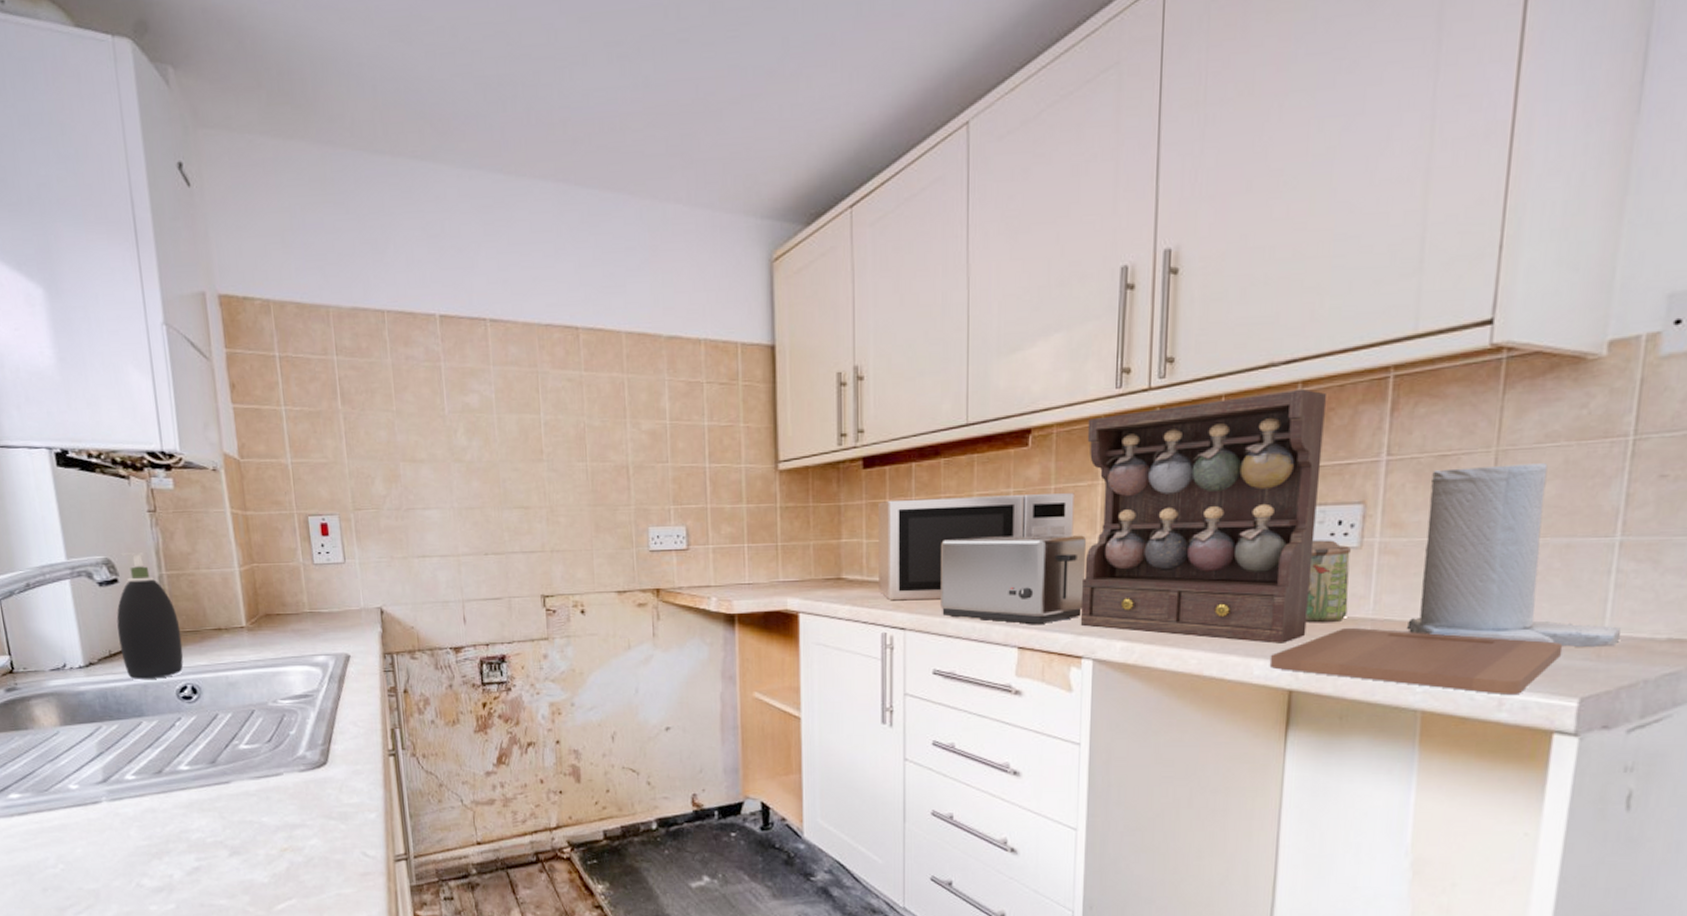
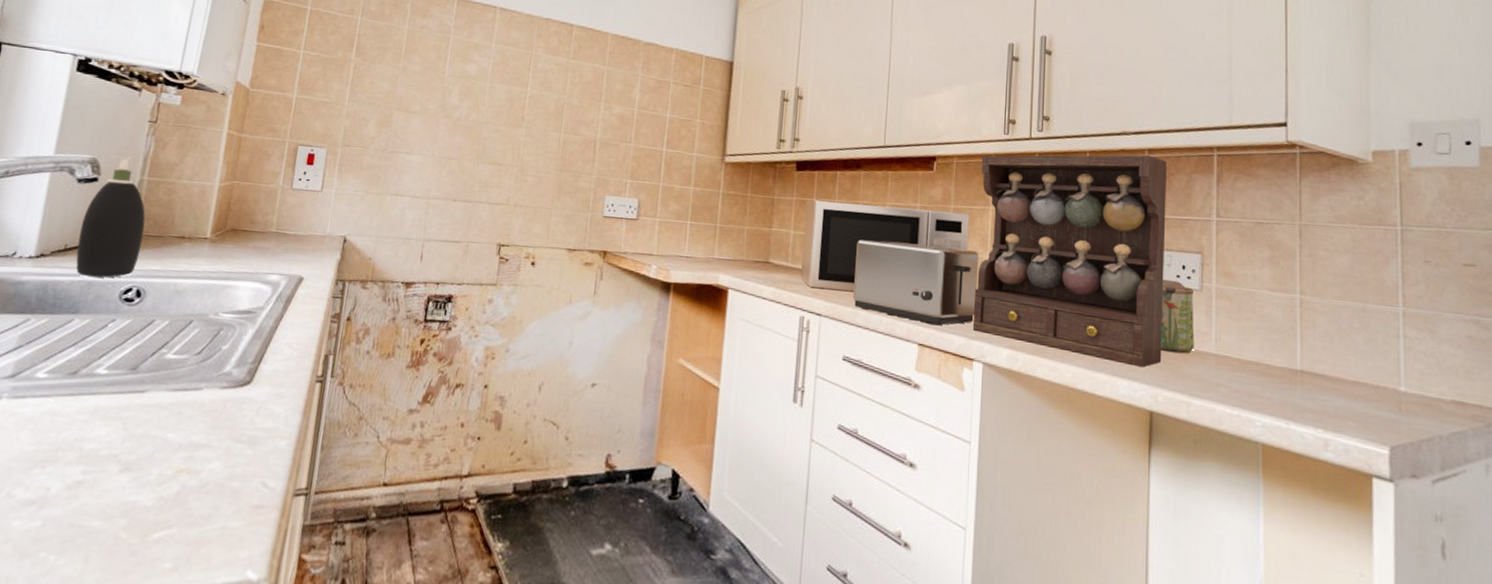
cutting board: present [1269,628,1563,695] -> none [1132,360,1371,437]
paper towel: present [1406,463,1621,648] -> none [1243,234,1415,402]

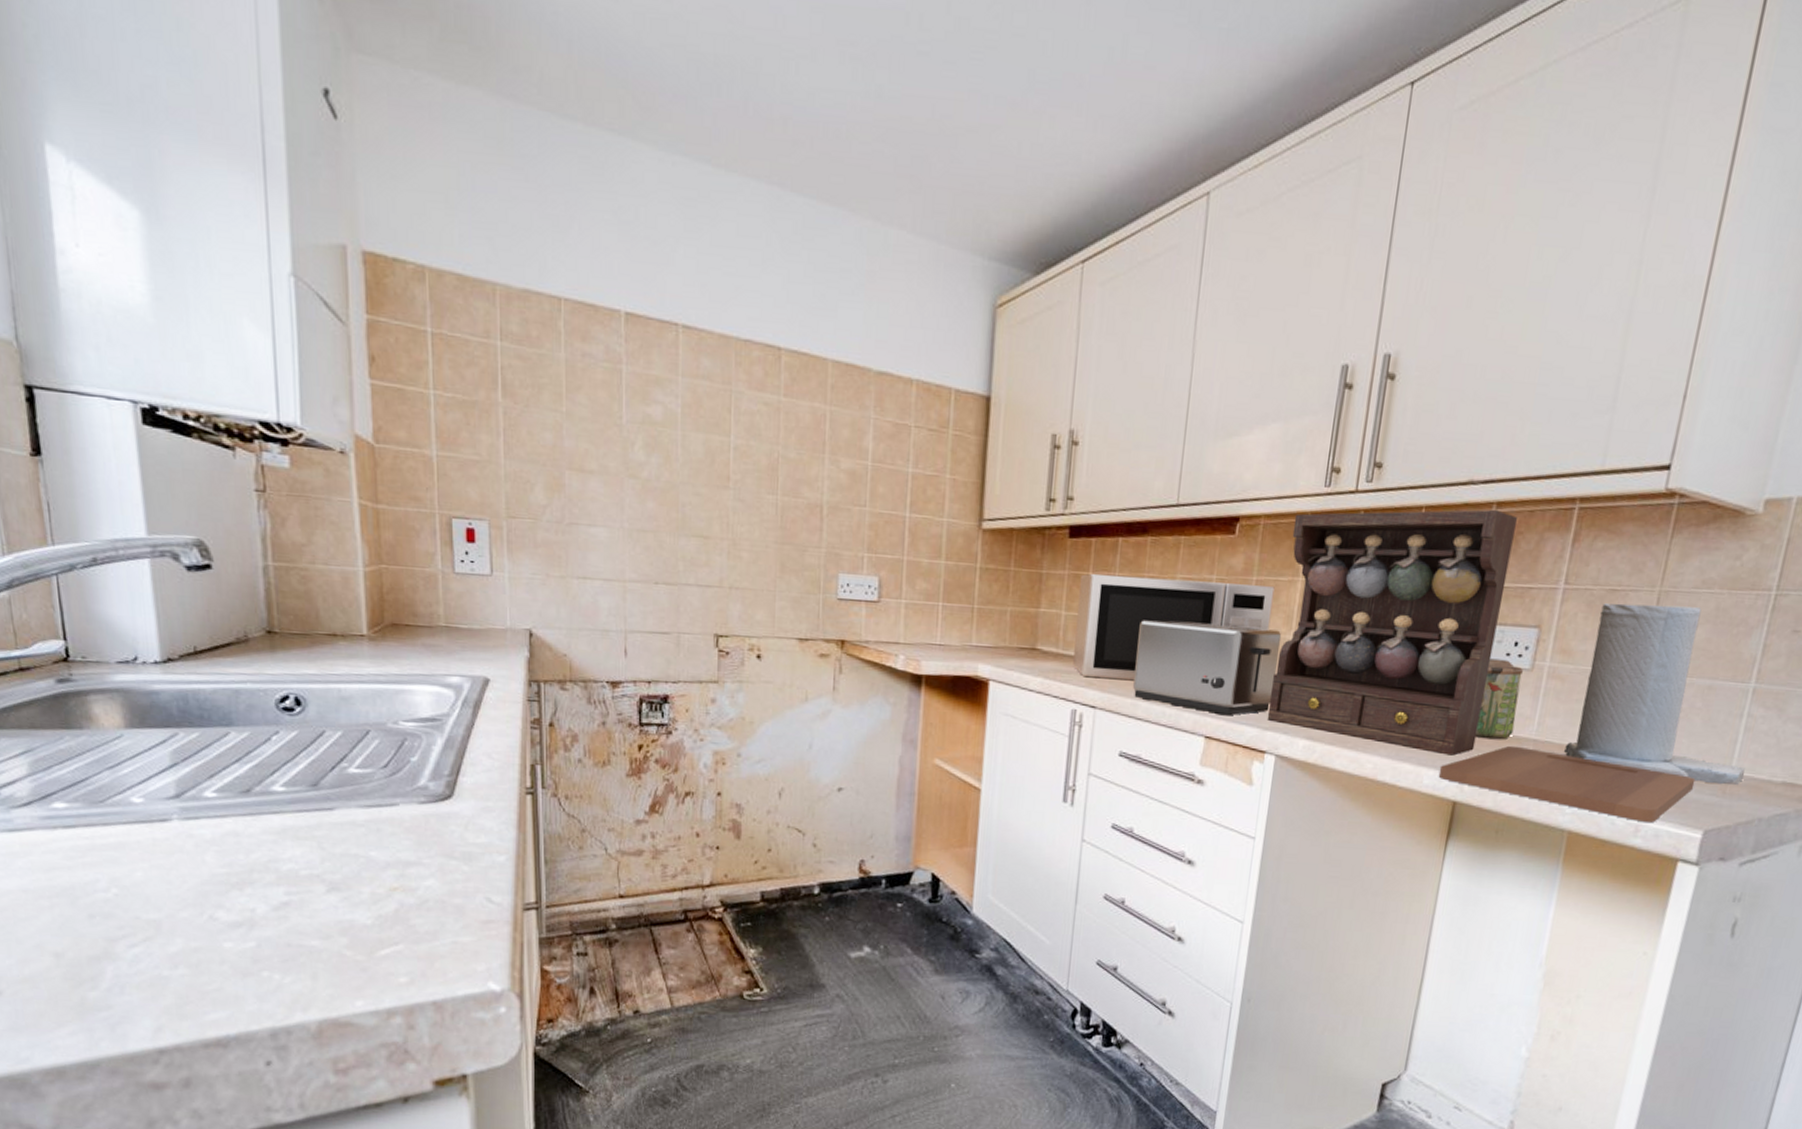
soap dispenser: present [75,155,146,278] -> none [206,535,288,685]
cutting board: none [1132,360,1371,437] -> present [1438,746,1696,822]
paper towel: none [1243,234,1415,402] -> present [1563,603,1745,785]

